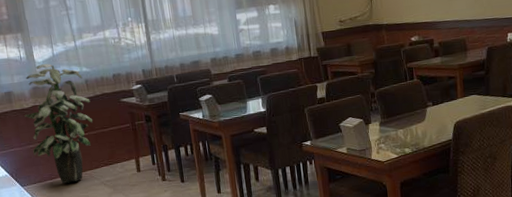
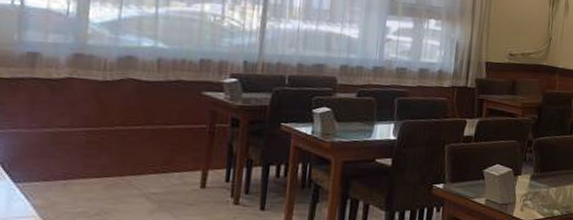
indoor plant: present [24,64,93,184] -> none [47,26,158,188]

